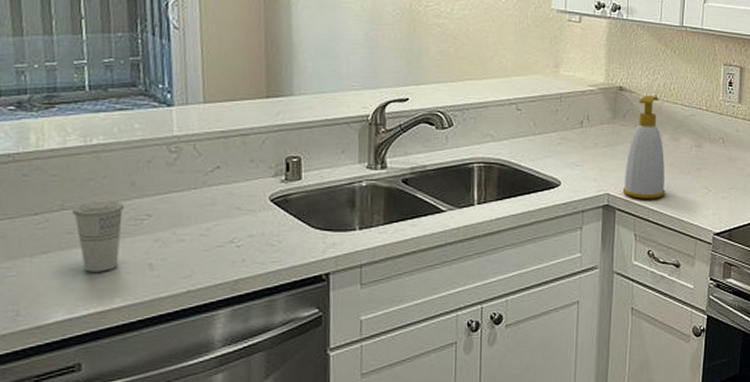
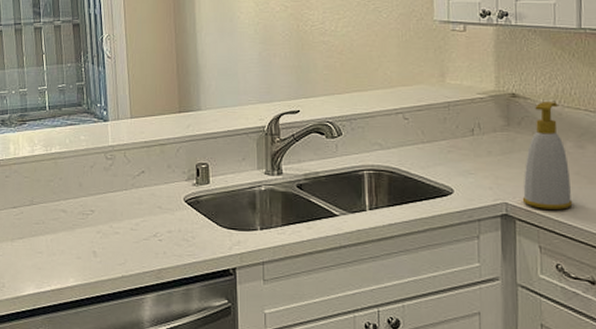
cup: present [71,201,125,272] -> none [38,198,75,256]

